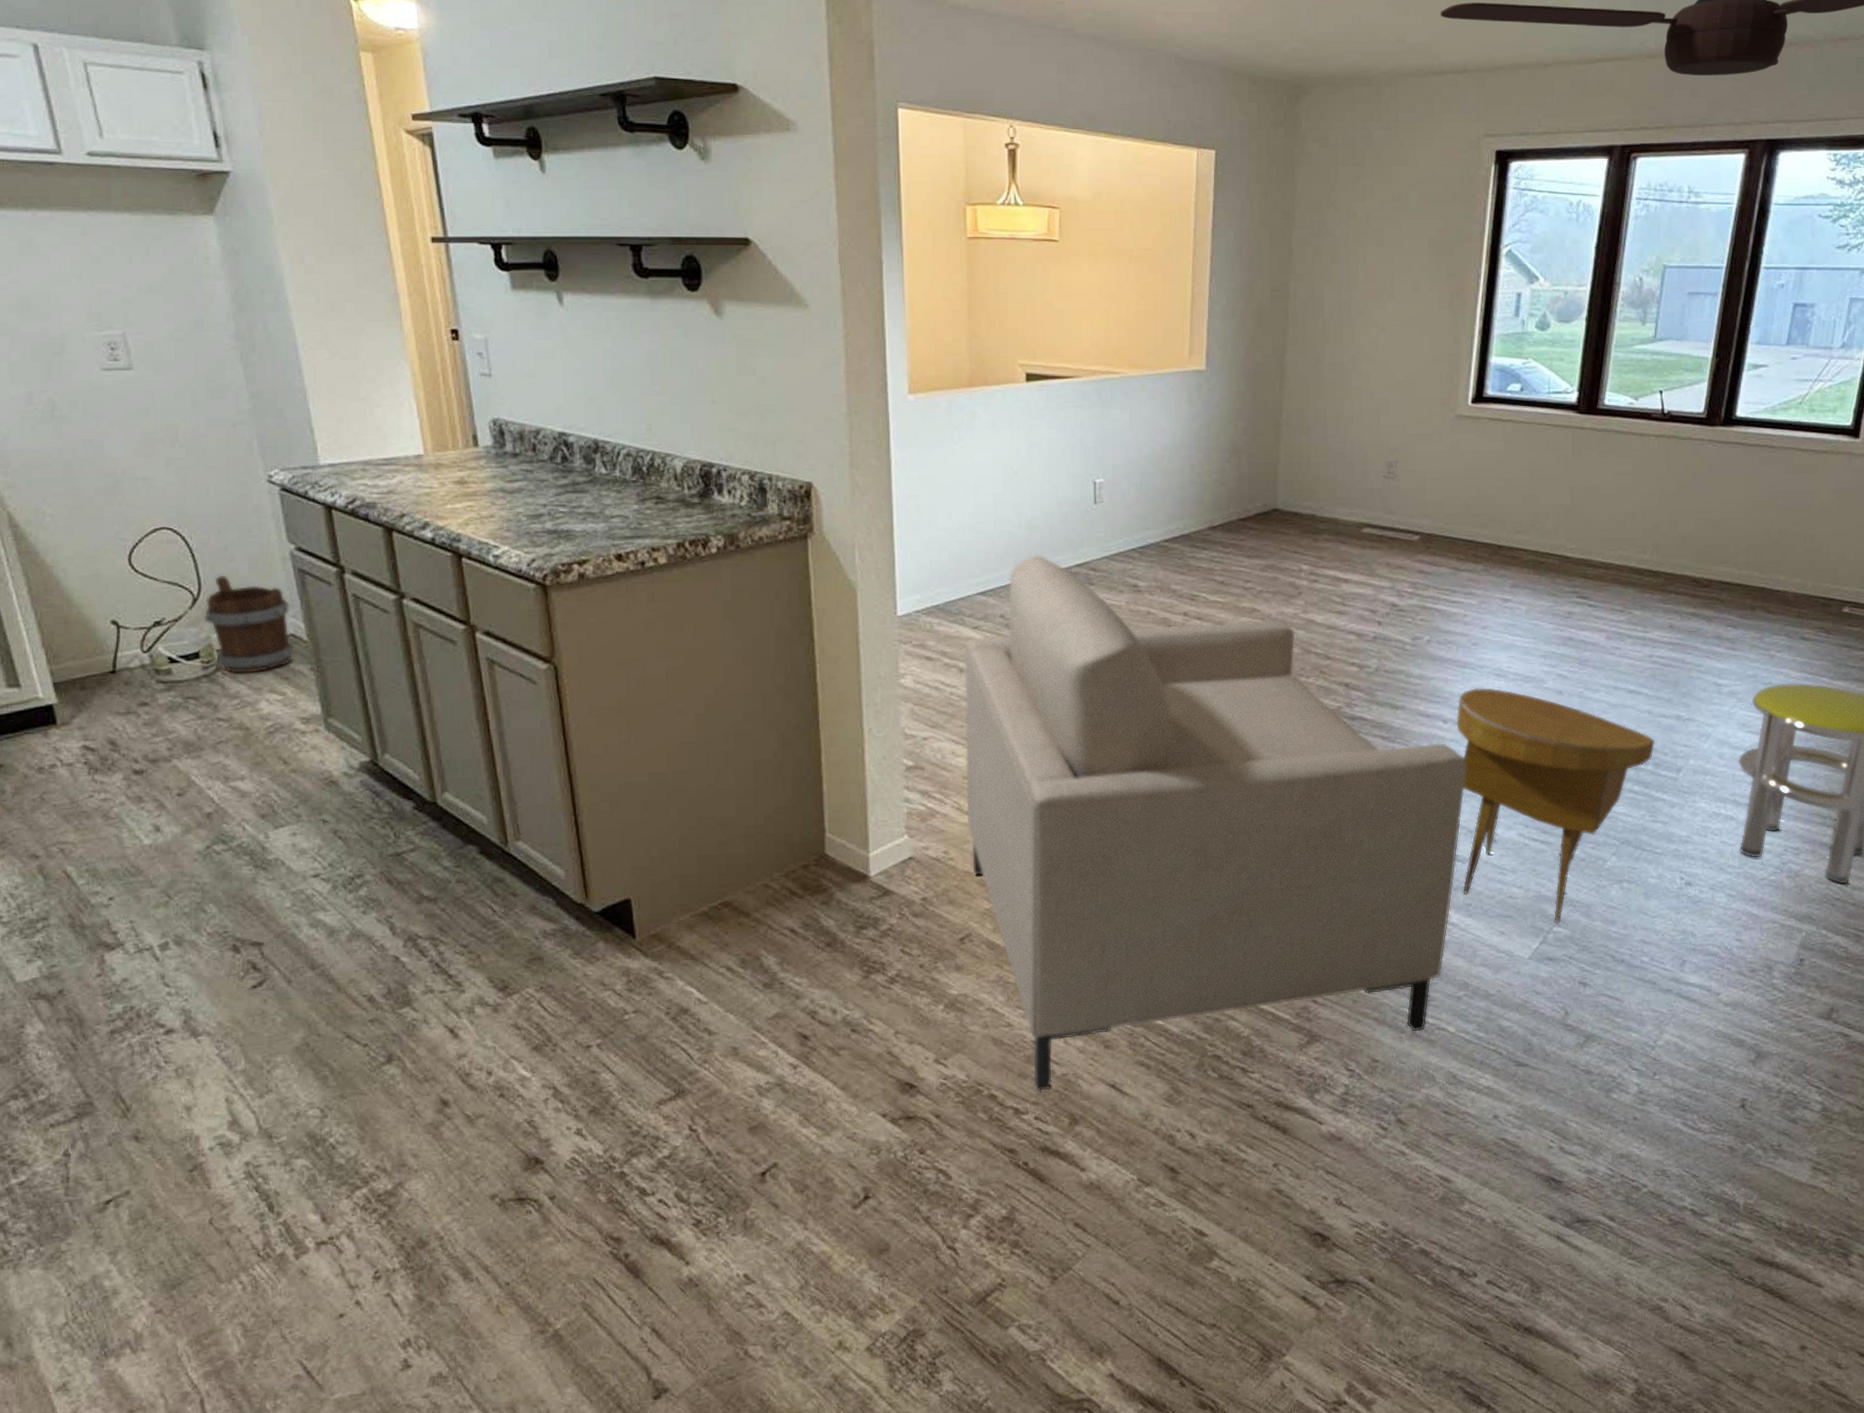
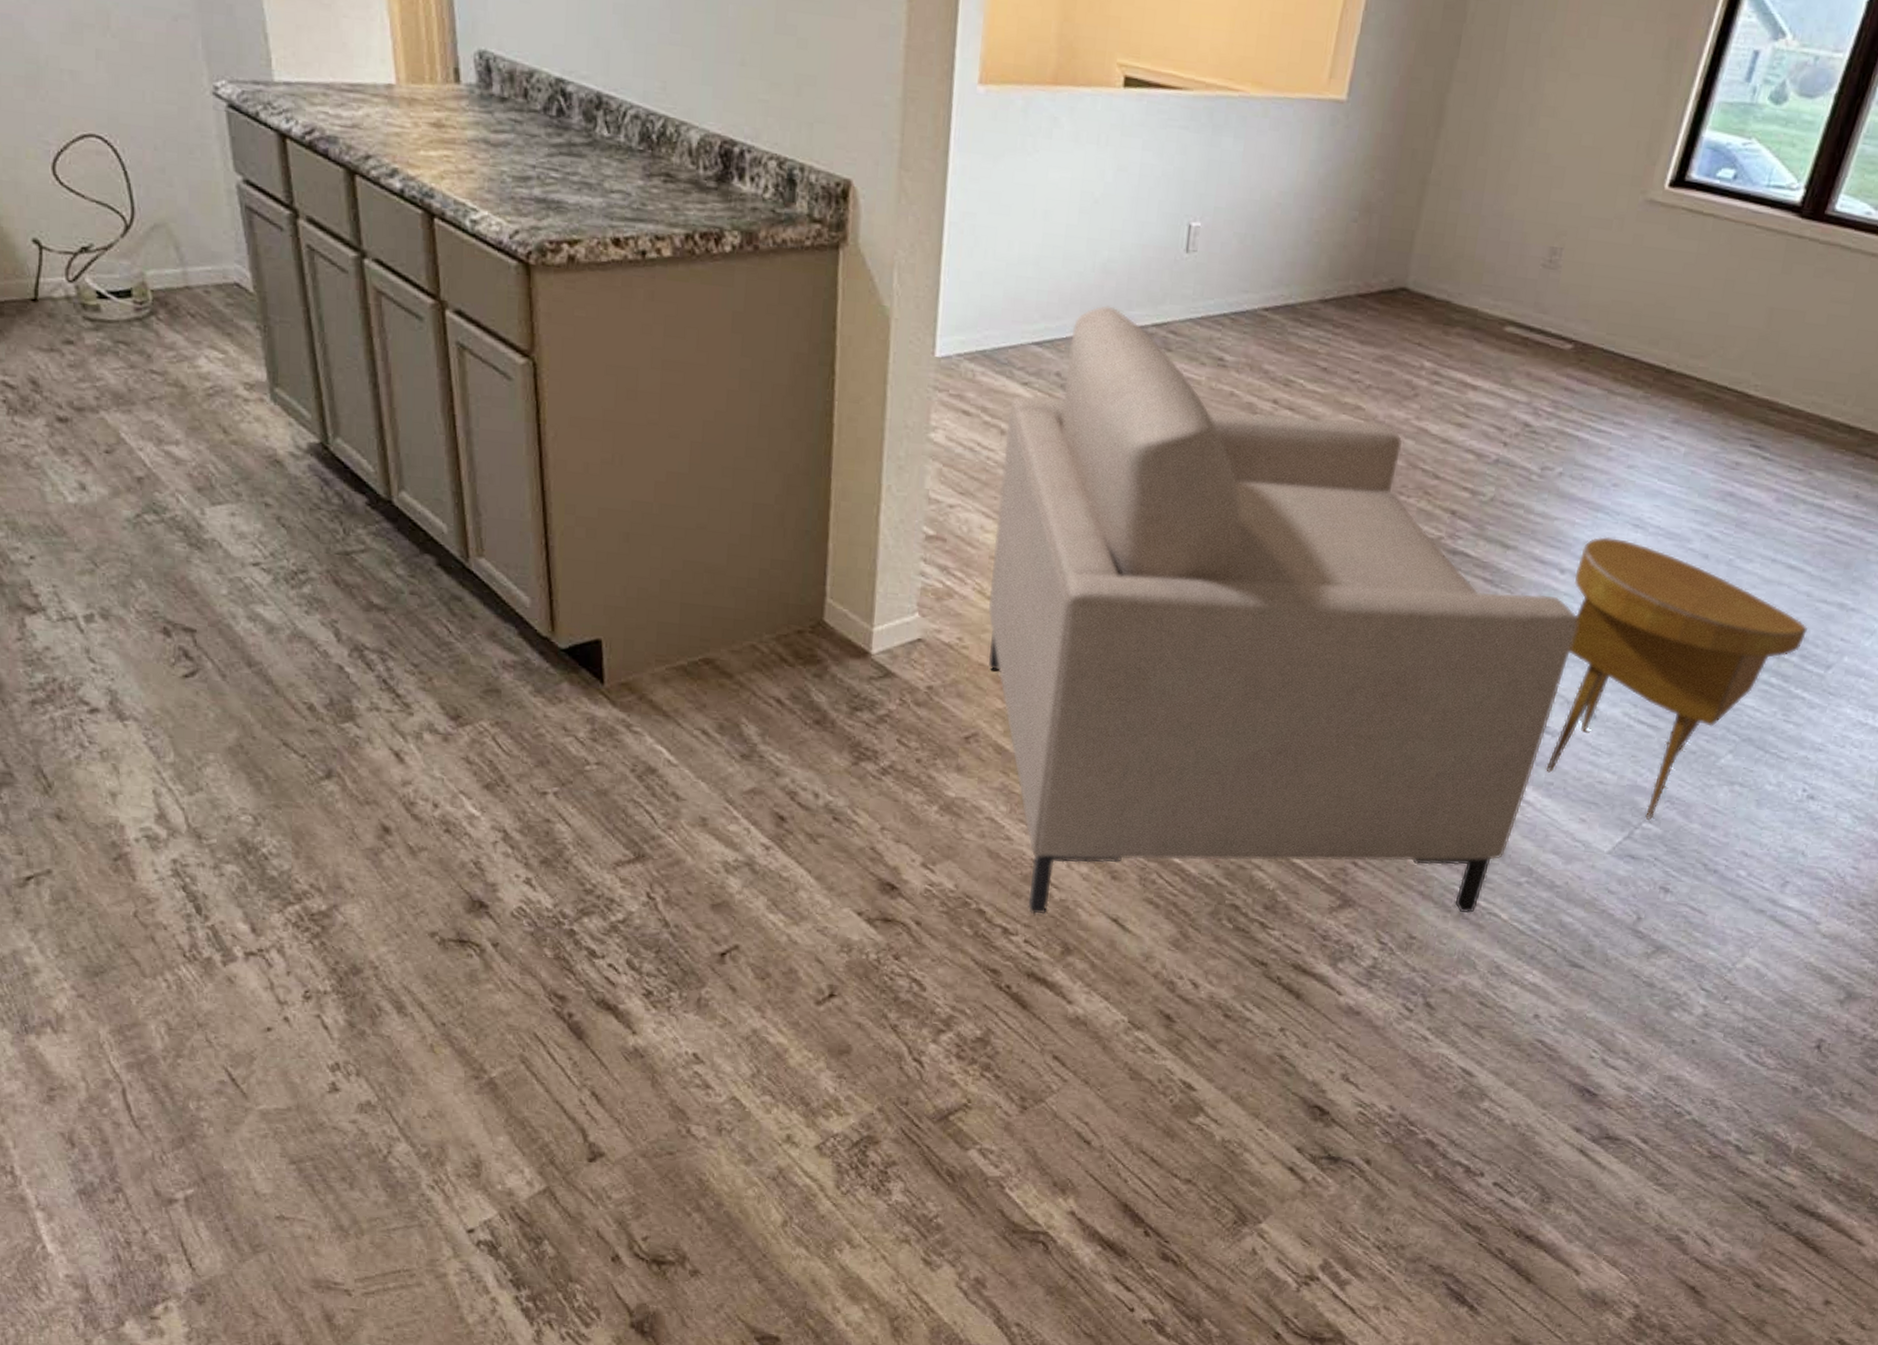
bucket: present [203,575,294,674] -> none [136,200,238,324]

